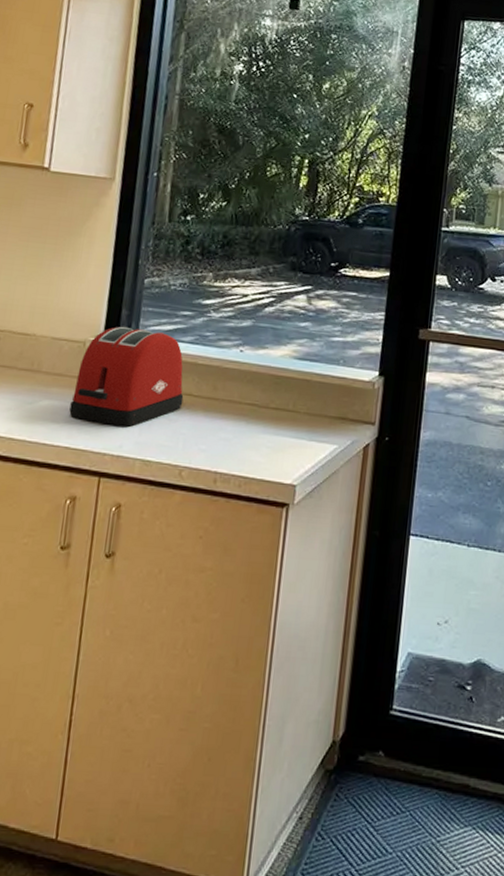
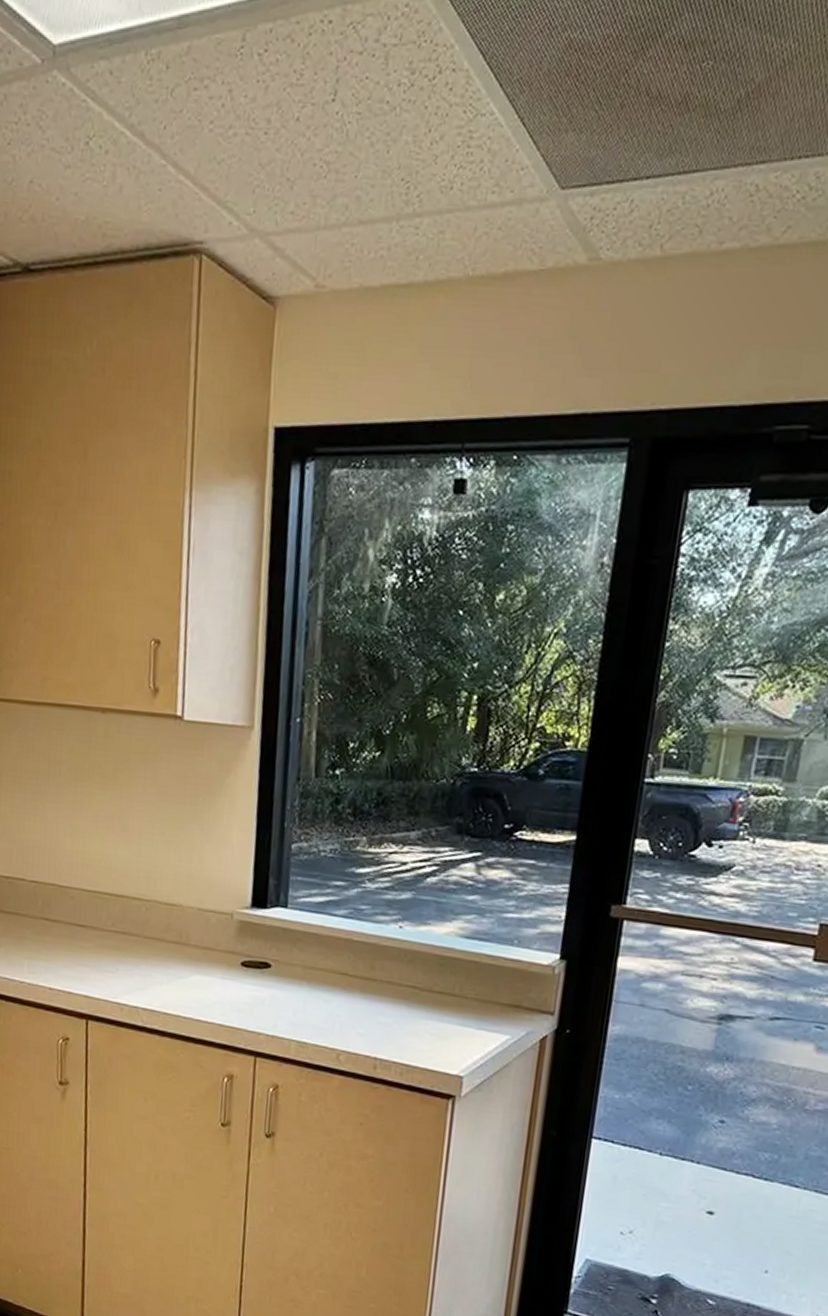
toaster: present [69,326,184,428] -> none [221,897,339,1007]

